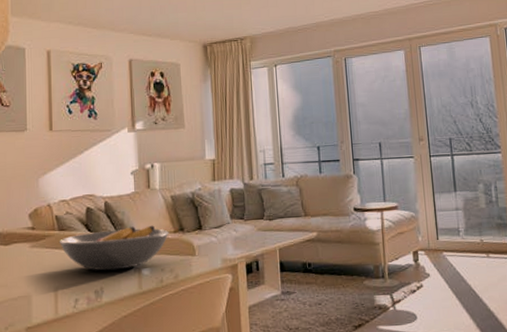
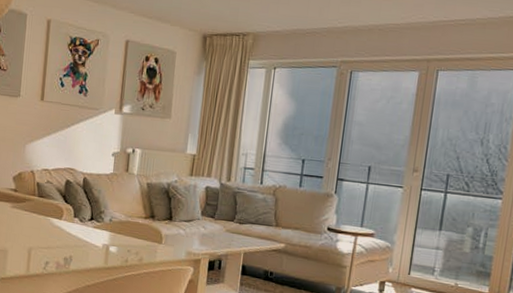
fruit bowl: present [59,225,169,271] -> none [37,203,140,244]

